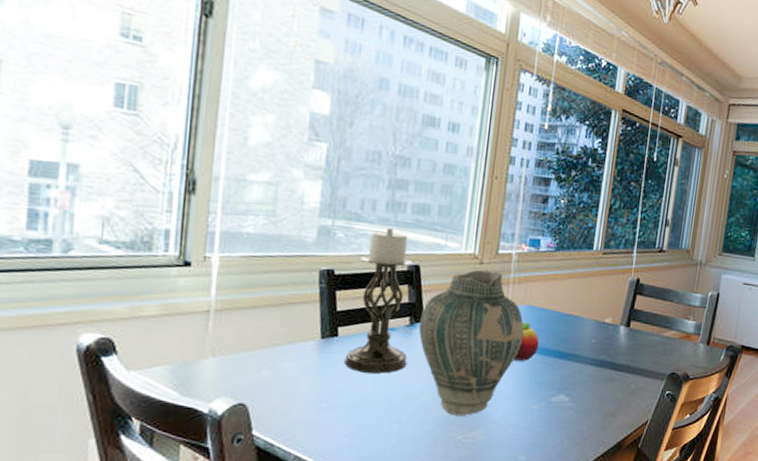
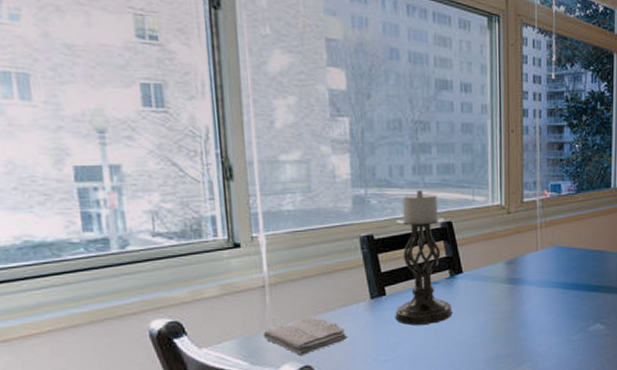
washcloth: none [199,349,290,391] -> present [263,316,348,355]
vase: present [418,269,524,416] -> none [458,218,556,354]
fruit: present [514,322,539,361] -> none [550,261,571,298]

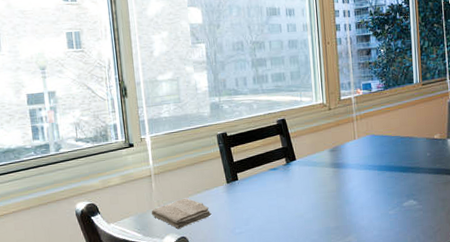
candle holder: present [395,190,453,325] -> none [243,95,290,204]

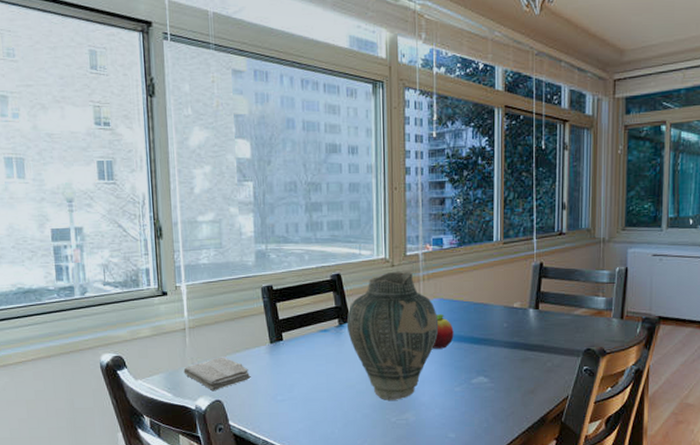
vase: none [292,113,372,227] -> present [346,271,439,400]
fruit: none [368,147,386,179] -> present [433,313,454,349]

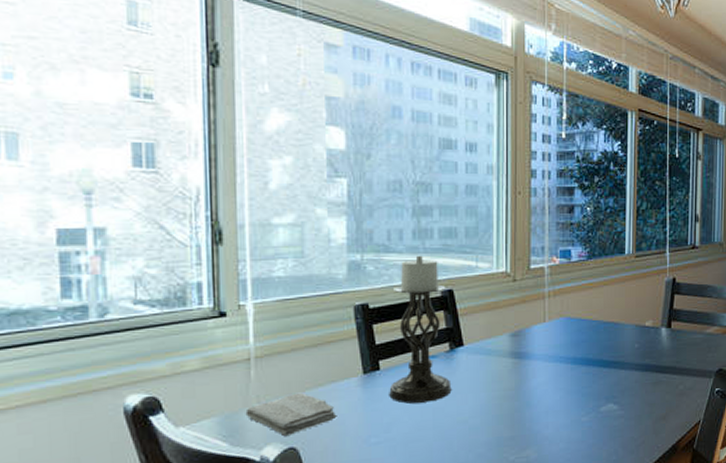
candle holder: none [291,245,341,369] -> present [389,255,452,404]
vase: present [346,271,439,400] -> none [459,286,565,436]
fruit: present [433,313,454,349] -> none [558,334,582,374]

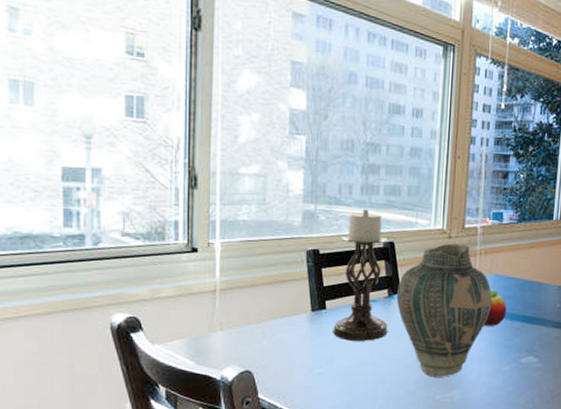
washcloth: present [245,392,337,436] -> none [210,323,287,360]
vase: none [459,286,565,436] -> present [396,243,492,377]
fruit: none [558,334,582,374] -> present [484,290,507,326]

